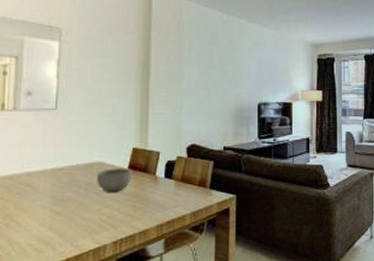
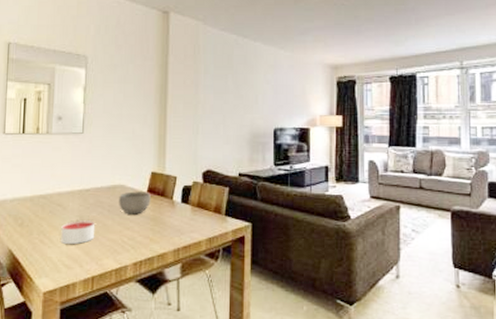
candle: none [30,200,71,228] -> present [61,220,96,245]

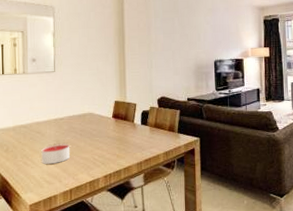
bowl: present [119,191,151,215] -> none [89,117,116,137]

